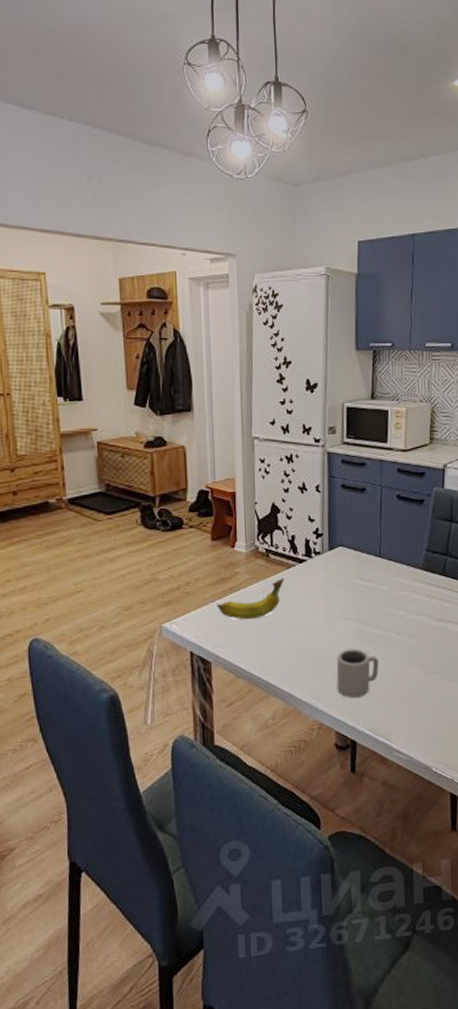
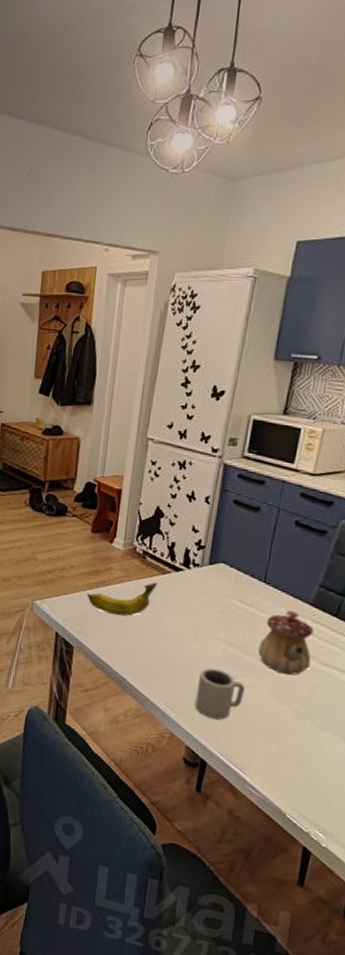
teapot: none [384,577,430,639] -> present [258,610,314,676]

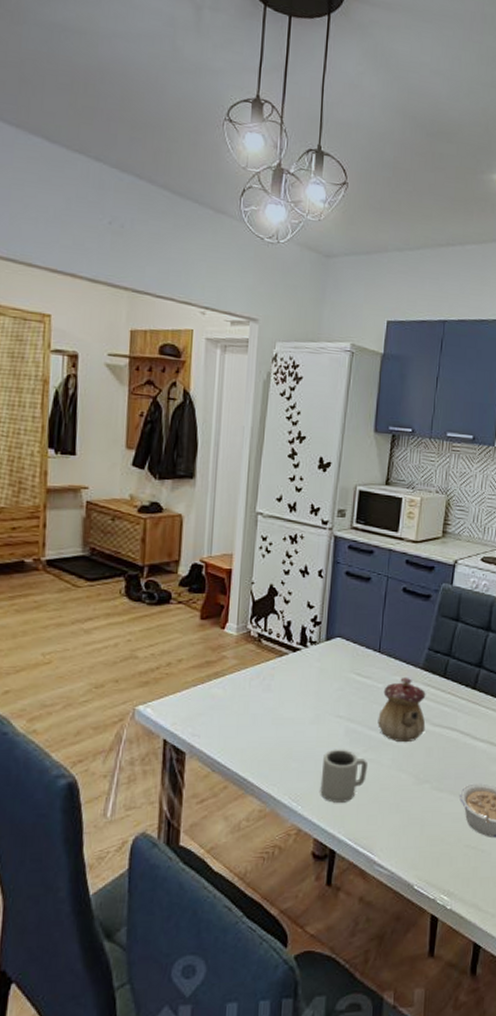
fruit: present [87,582,158,616] -> none [199,666,275,709]

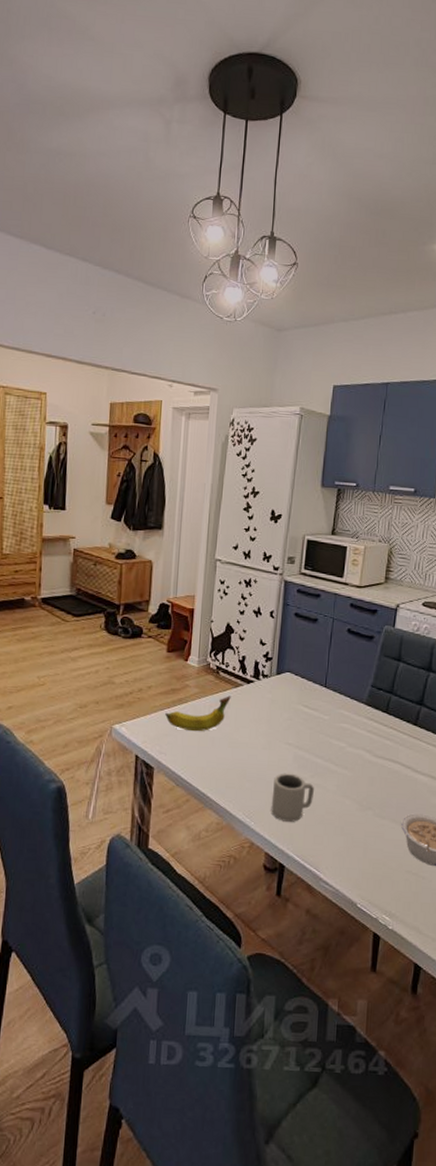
fruit: none [199,666,275,709] -> present [165,695,231,732]
teapot: present [377,677,426,743] -> none [323,710,369,772]

